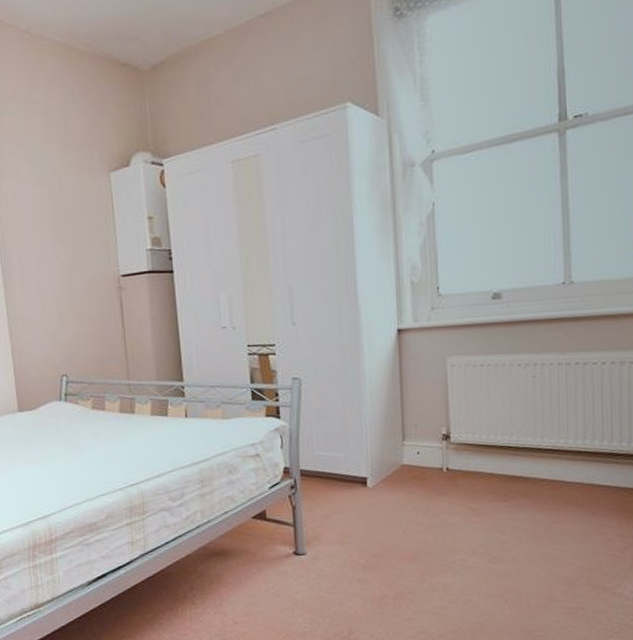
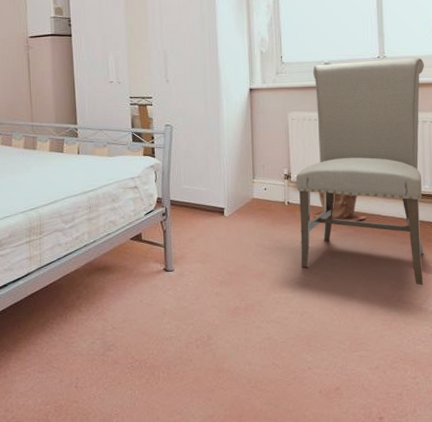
chair: none [456,281,623,566] -> present [295,57,424,286]
plant pot: none [479,454,546,490] -> present [314,192,367,222]

